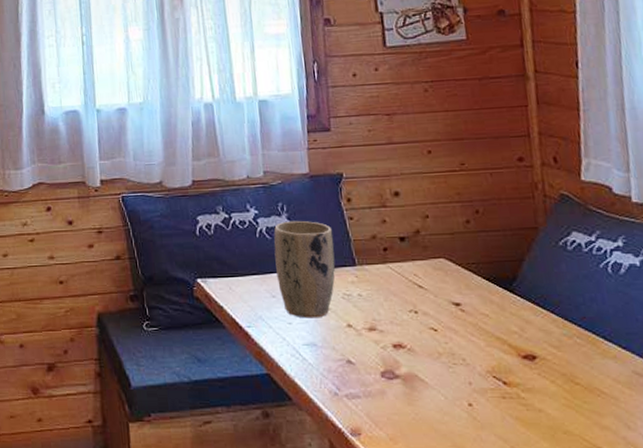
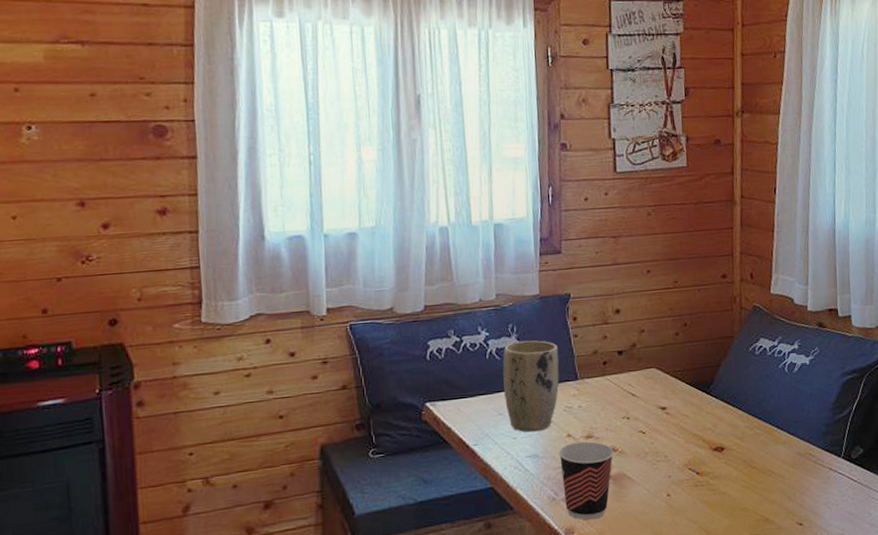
cup: none [338,334,402,422] -> present [558,441,614,520]

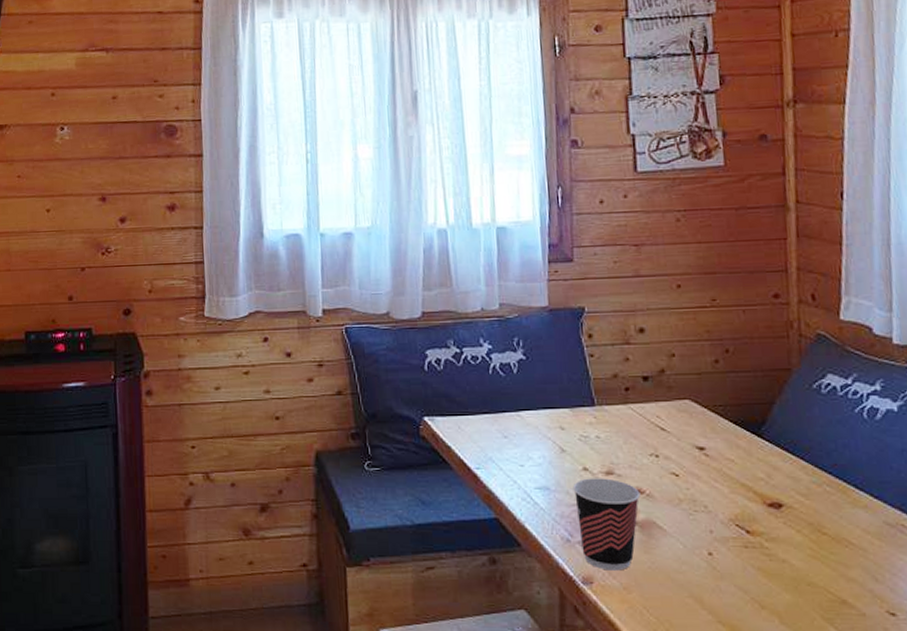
plant pot: present [502,340,559,432] -> none [507,356,573,461]

